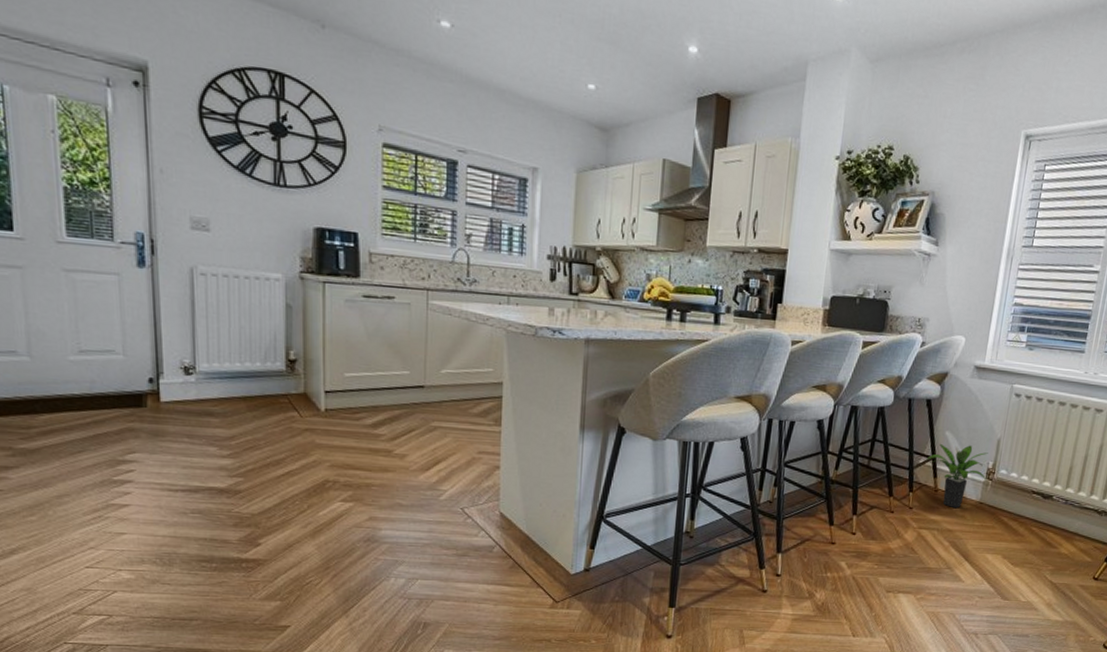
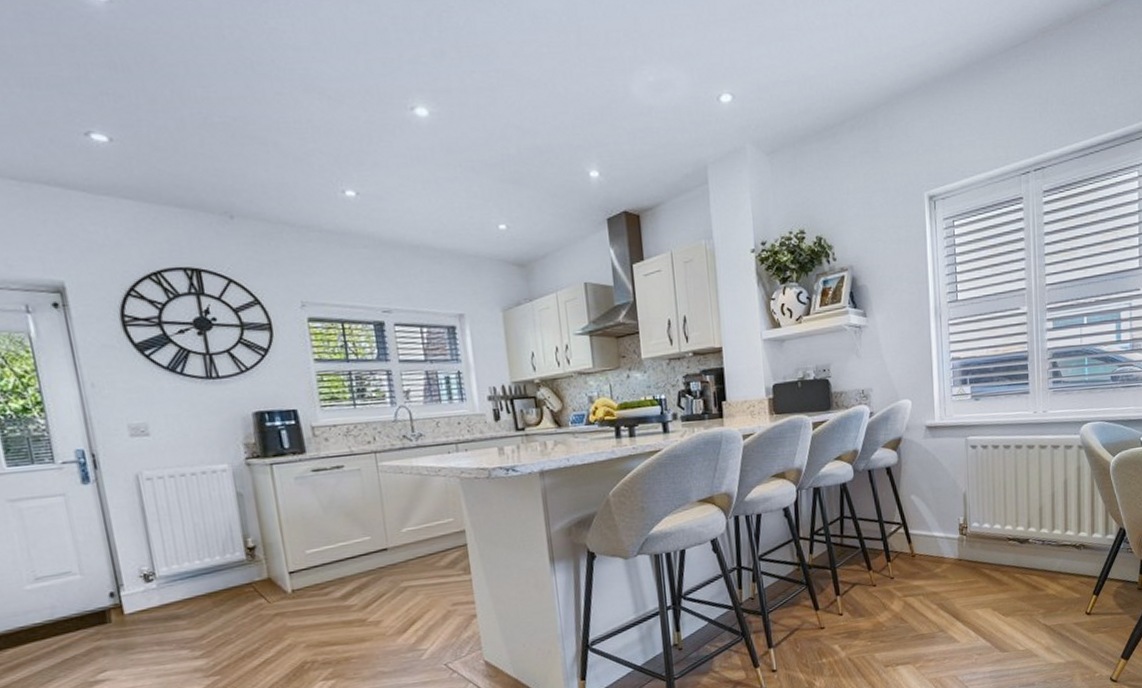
potted plant: present [926,443,988,509] -> none [897,504,961,570]

